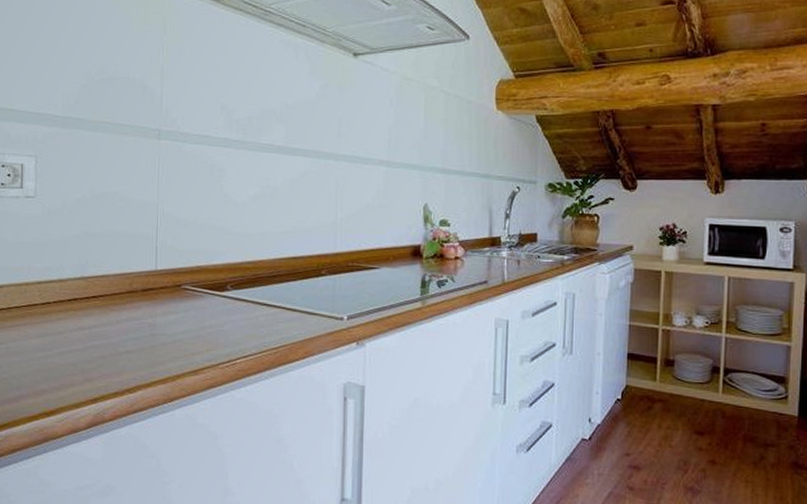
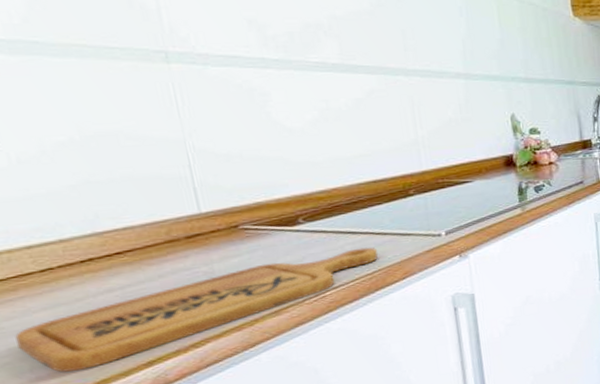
cutting board: none [14,321,286,395] -> present [15,247,378,373]

